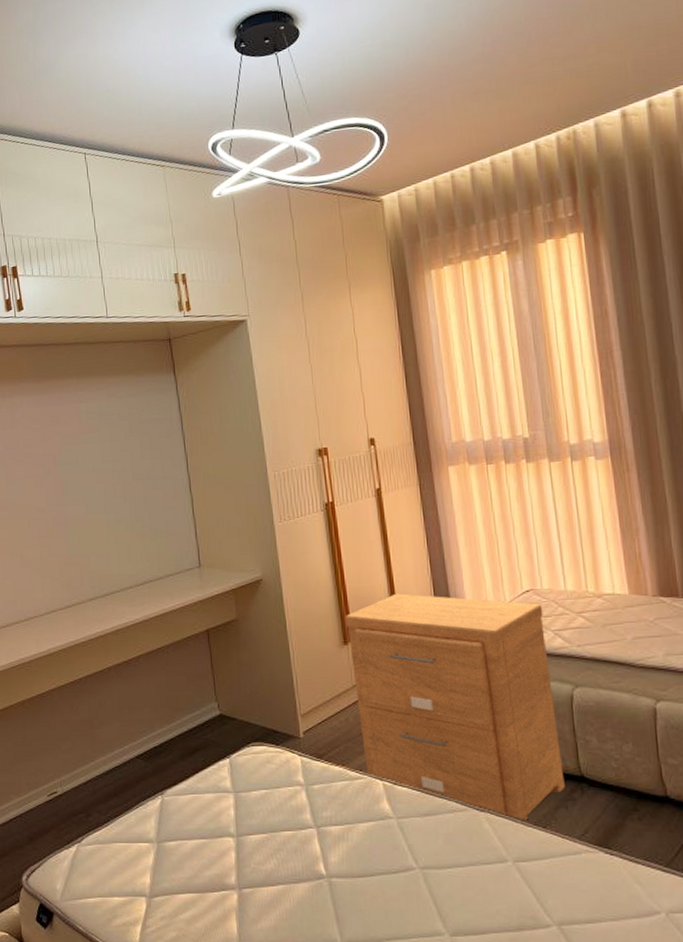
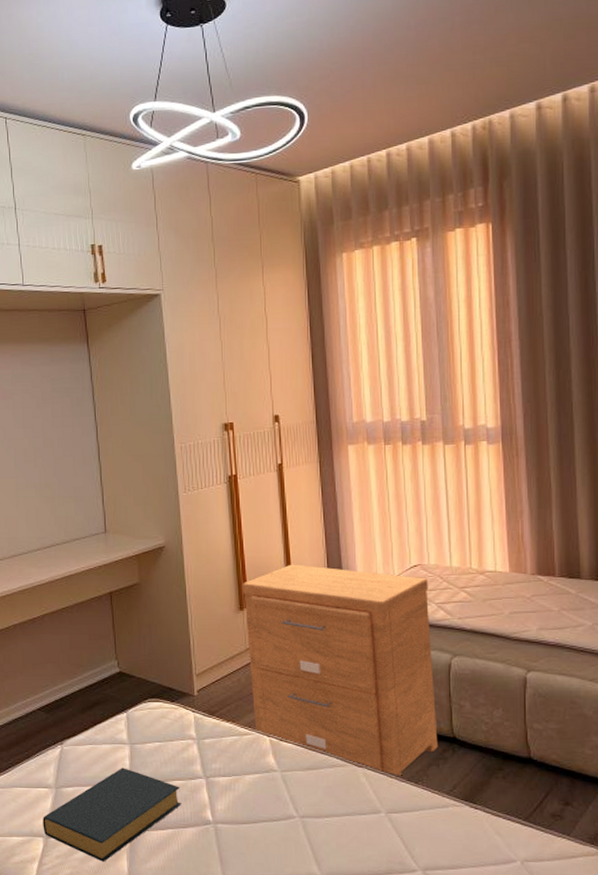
hardback book: none [144,818,292,923] -> present [42,767,181,862]

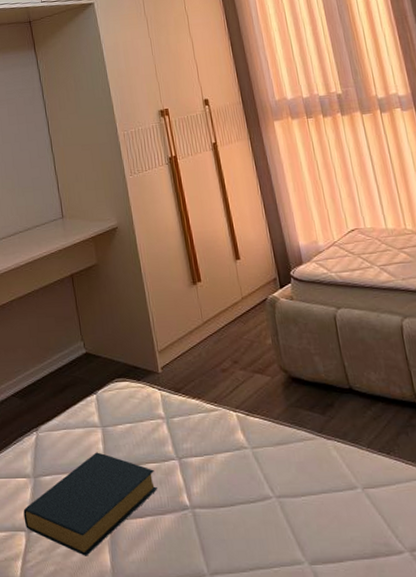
nightstand: present [242,564,438,776] -> none [192,236,404,447]

